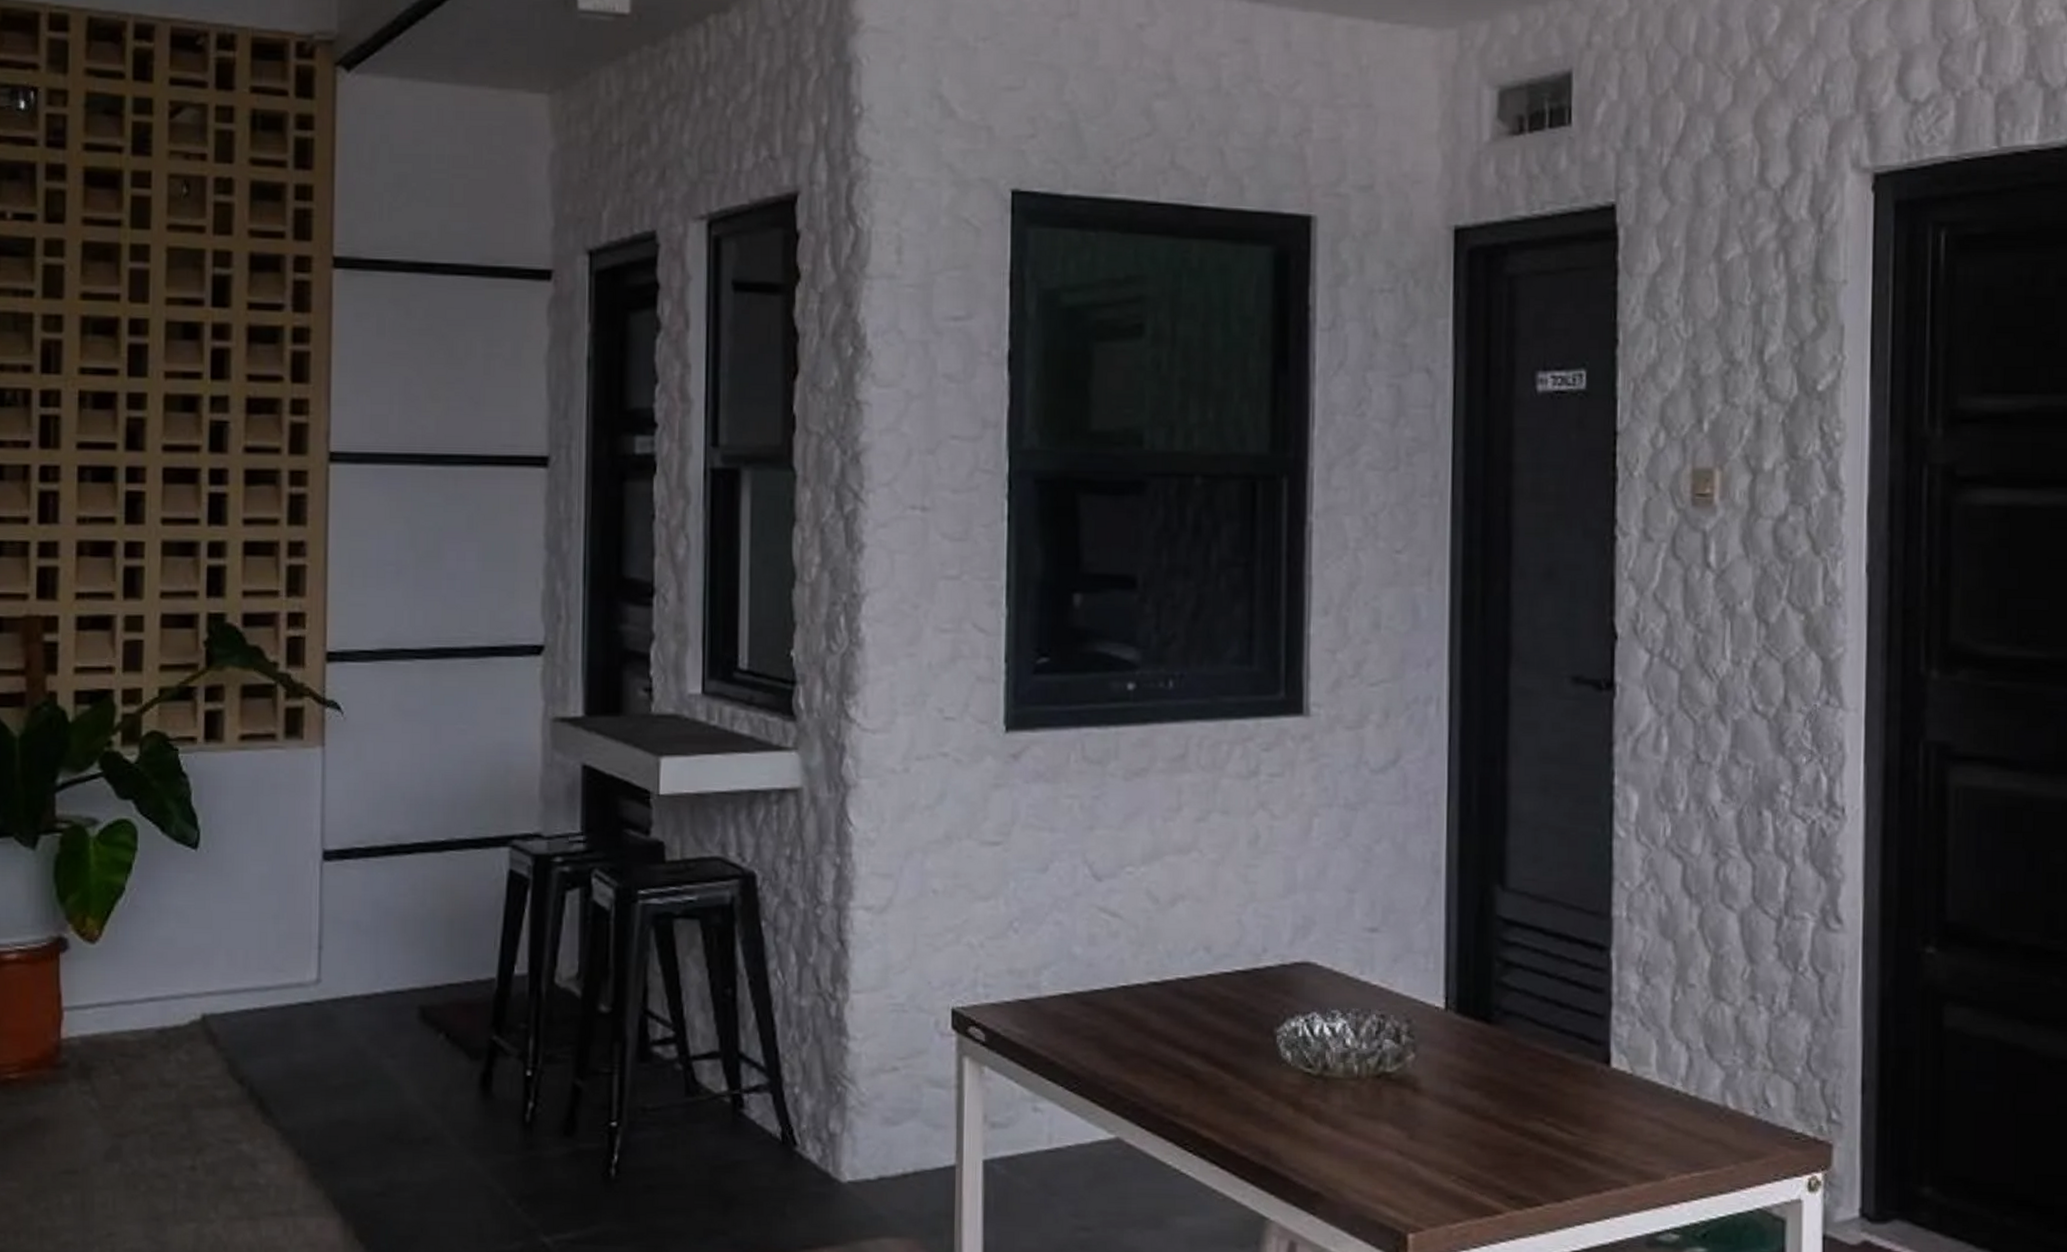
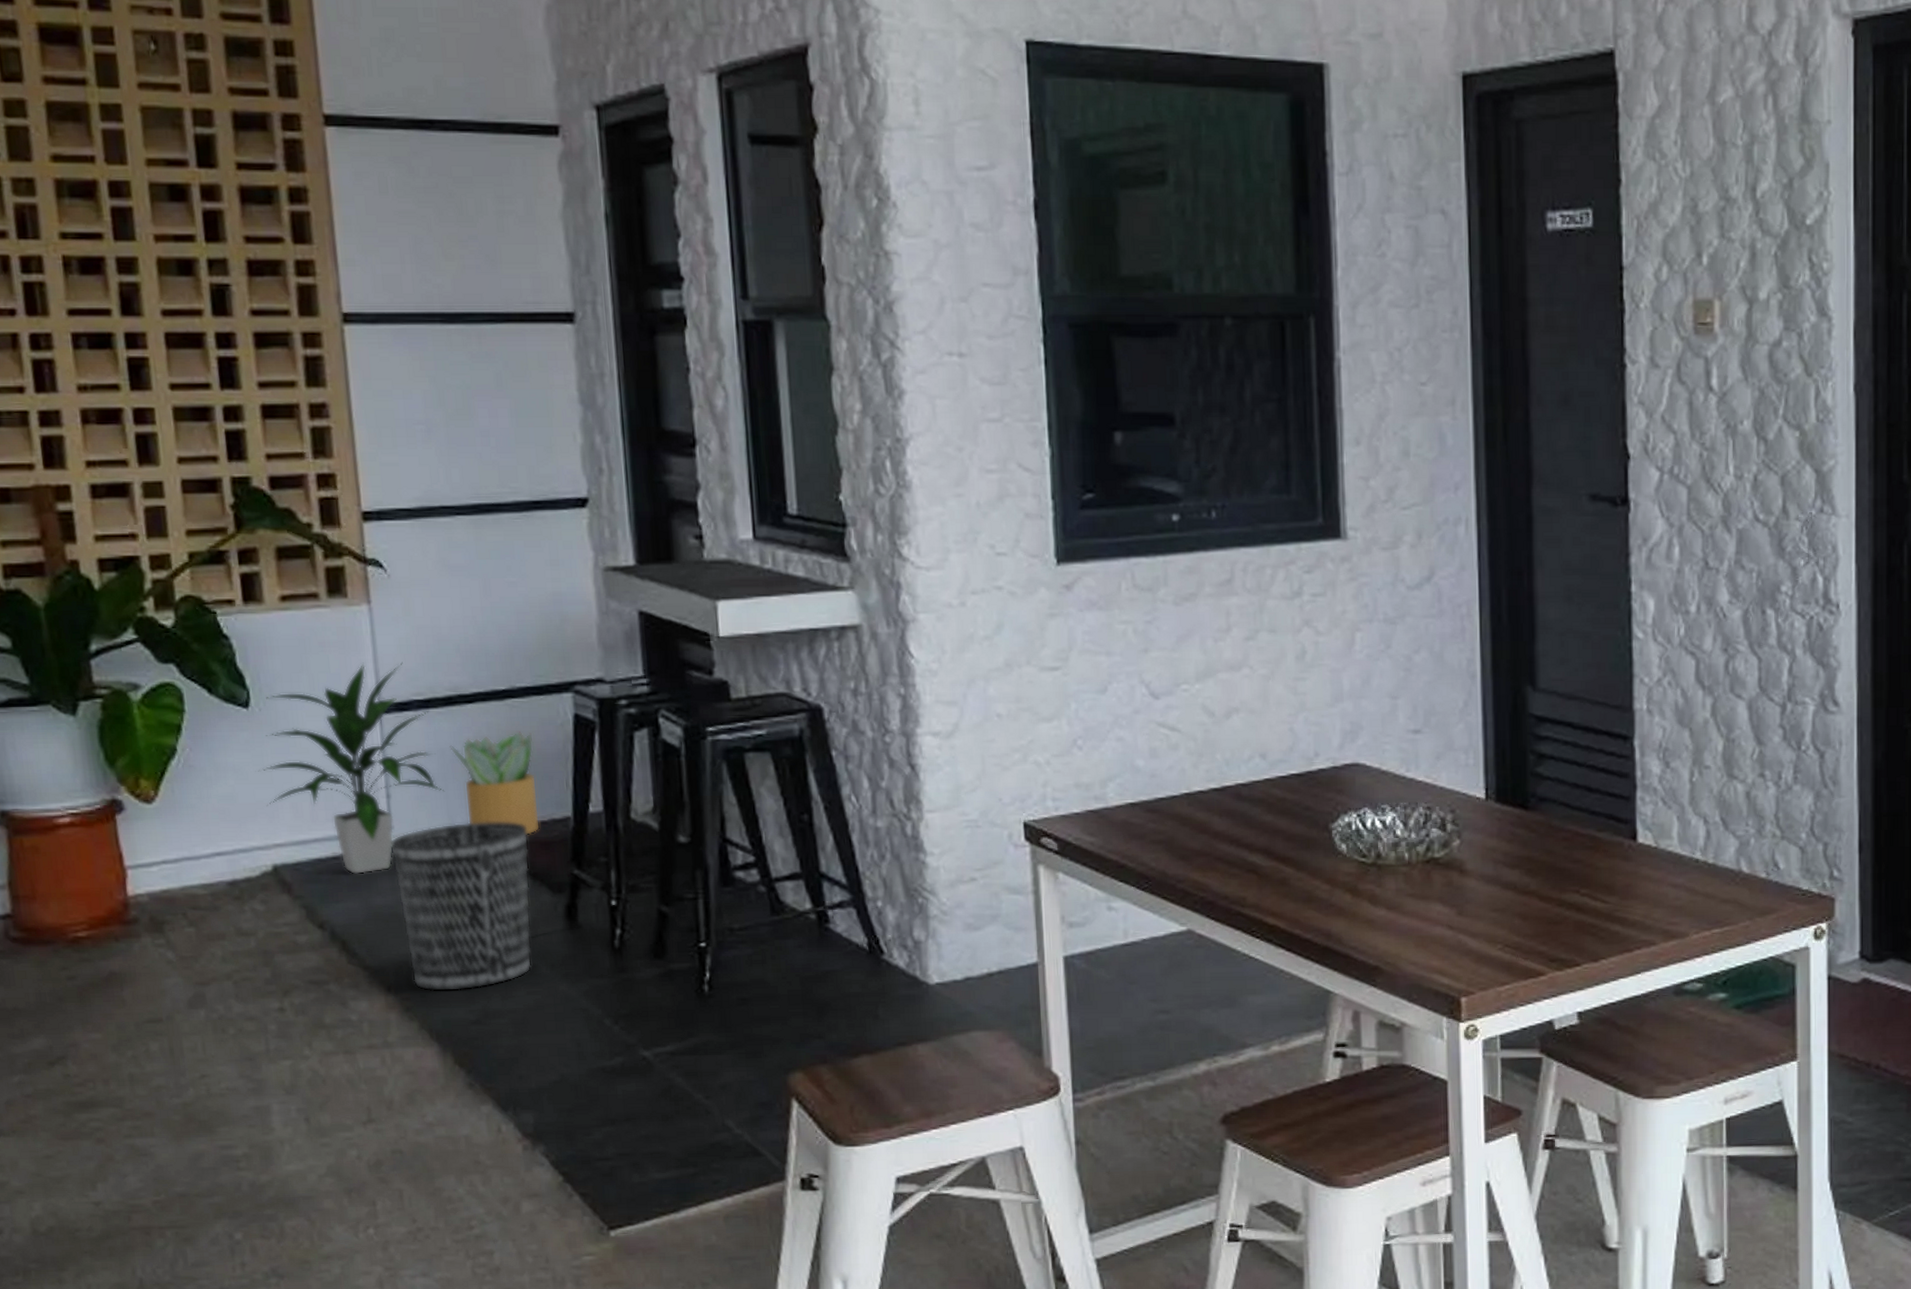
indoor plant: none [199,806,376,1029] -> present [258,662,445,875]
wastebasket: none [317,978,452,1159] -> present [391,821,532,992]
potted plant: none [385,886,467,997] -> present [449,732,541,836]

